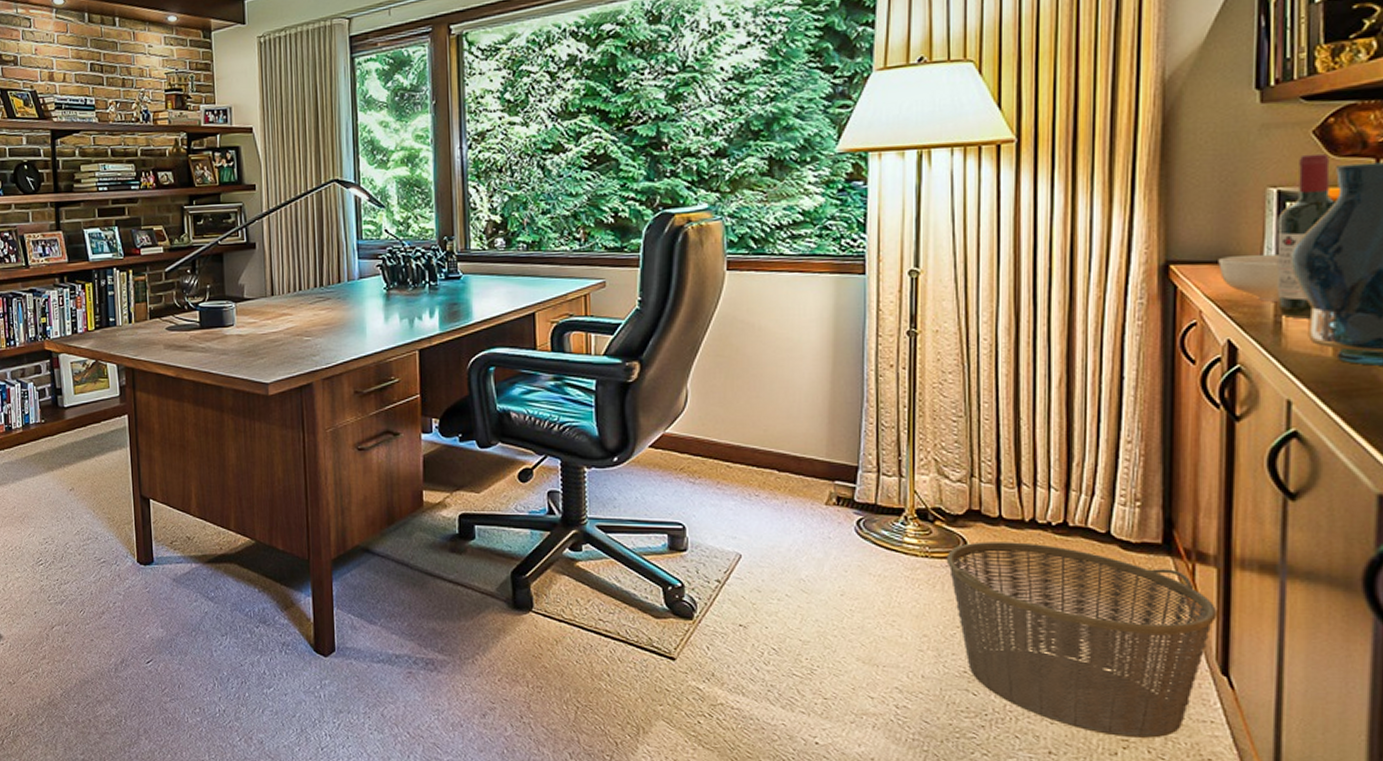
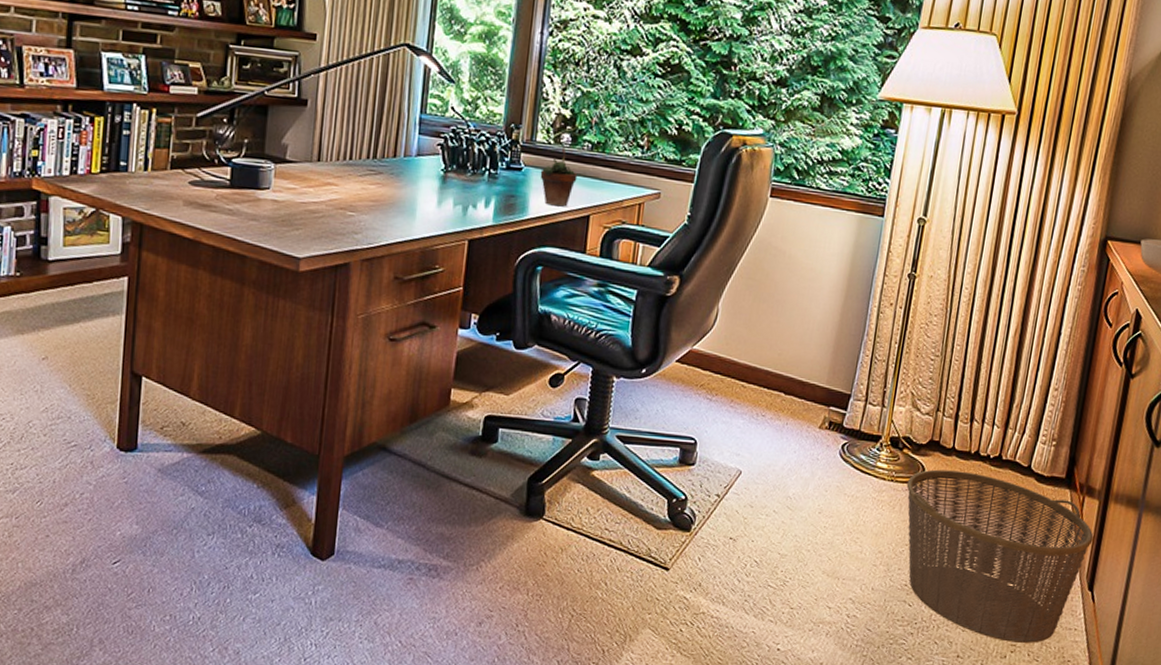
succulent plant: none [479,250,517,308] -> present [540,146,578,207]

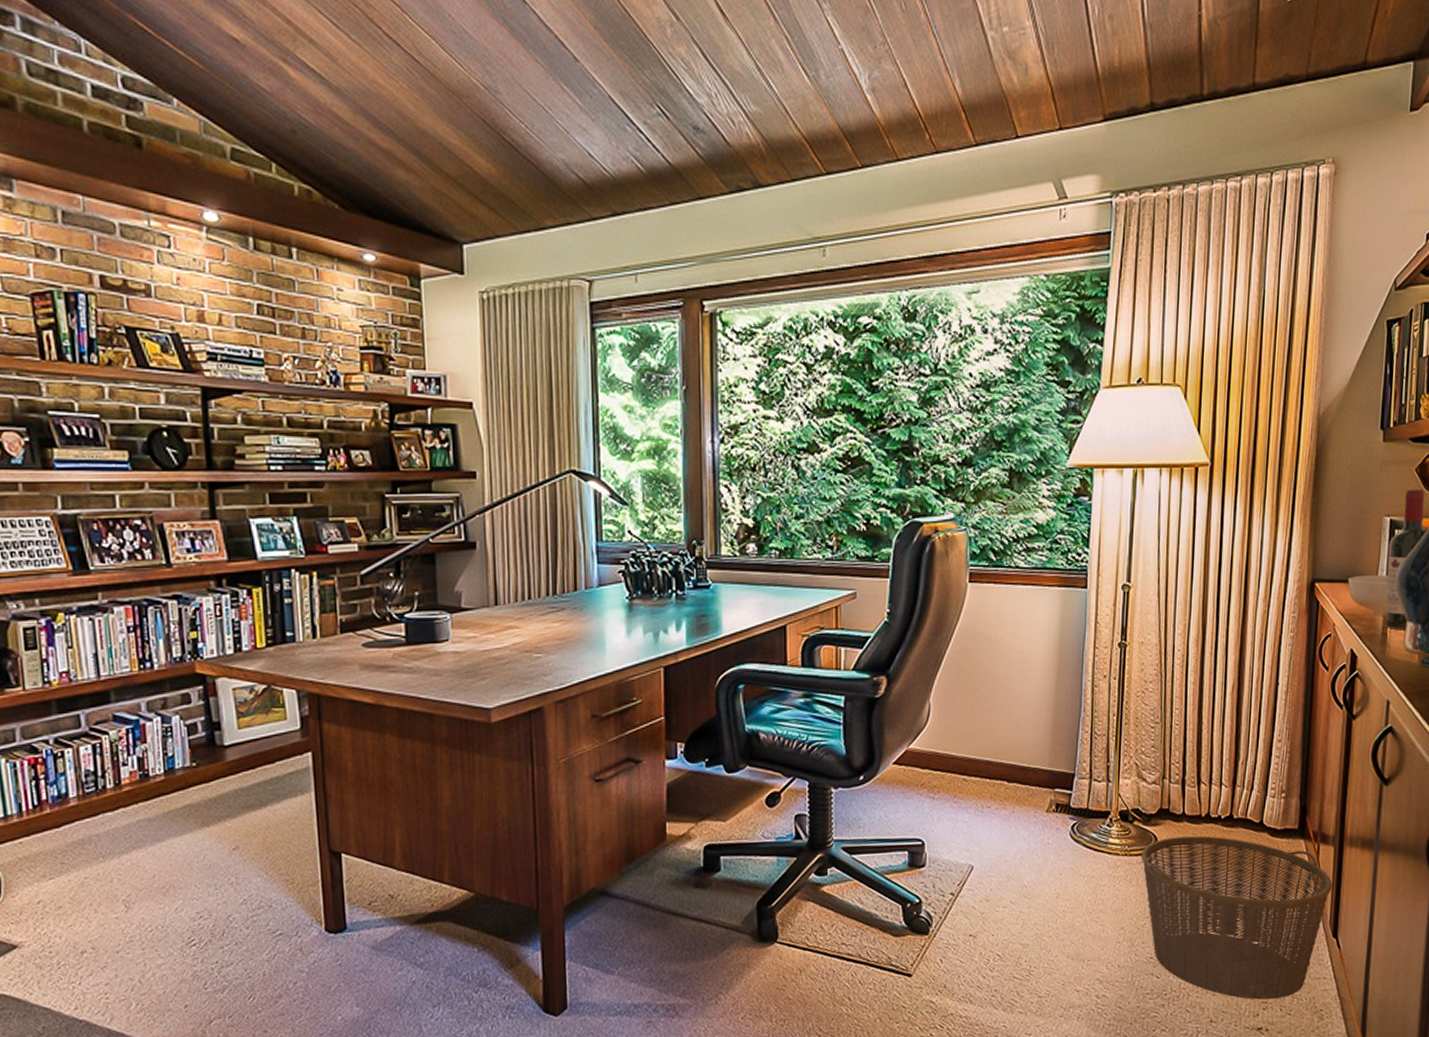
succulent plant: present [540,146,578,207] -> none [729,557,769,620]

